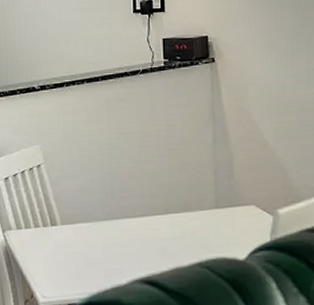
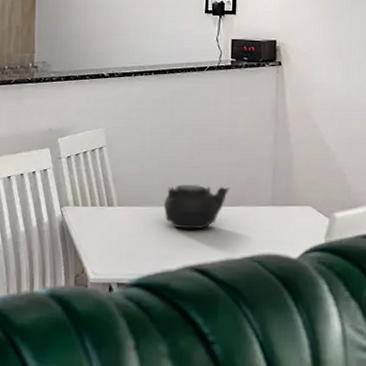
teapot: none [107,193,173,242] -> present [163,184,230,229]

